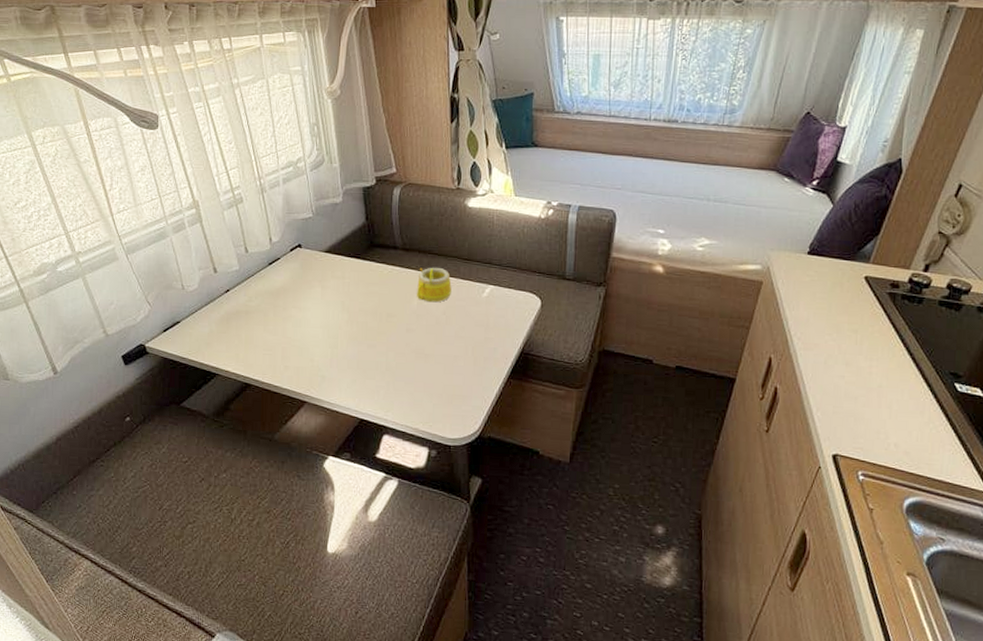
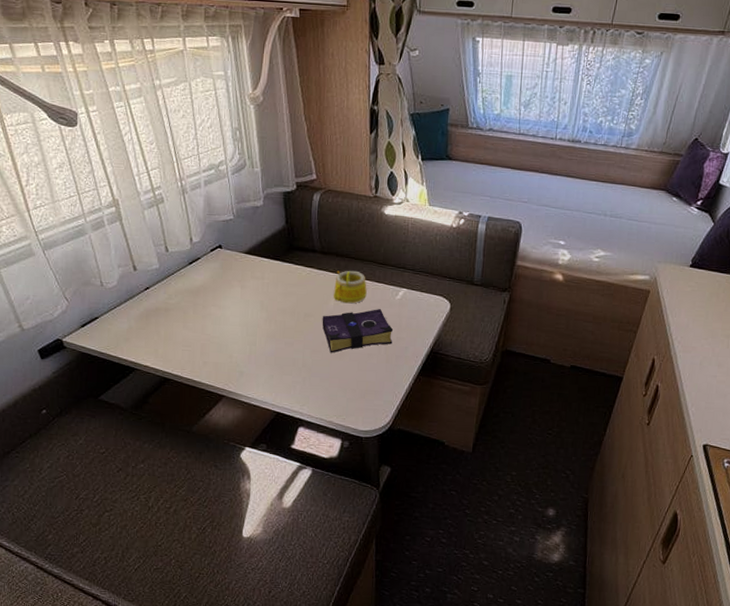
book: none [405,306,481,356] -> present [322,308,394,353]

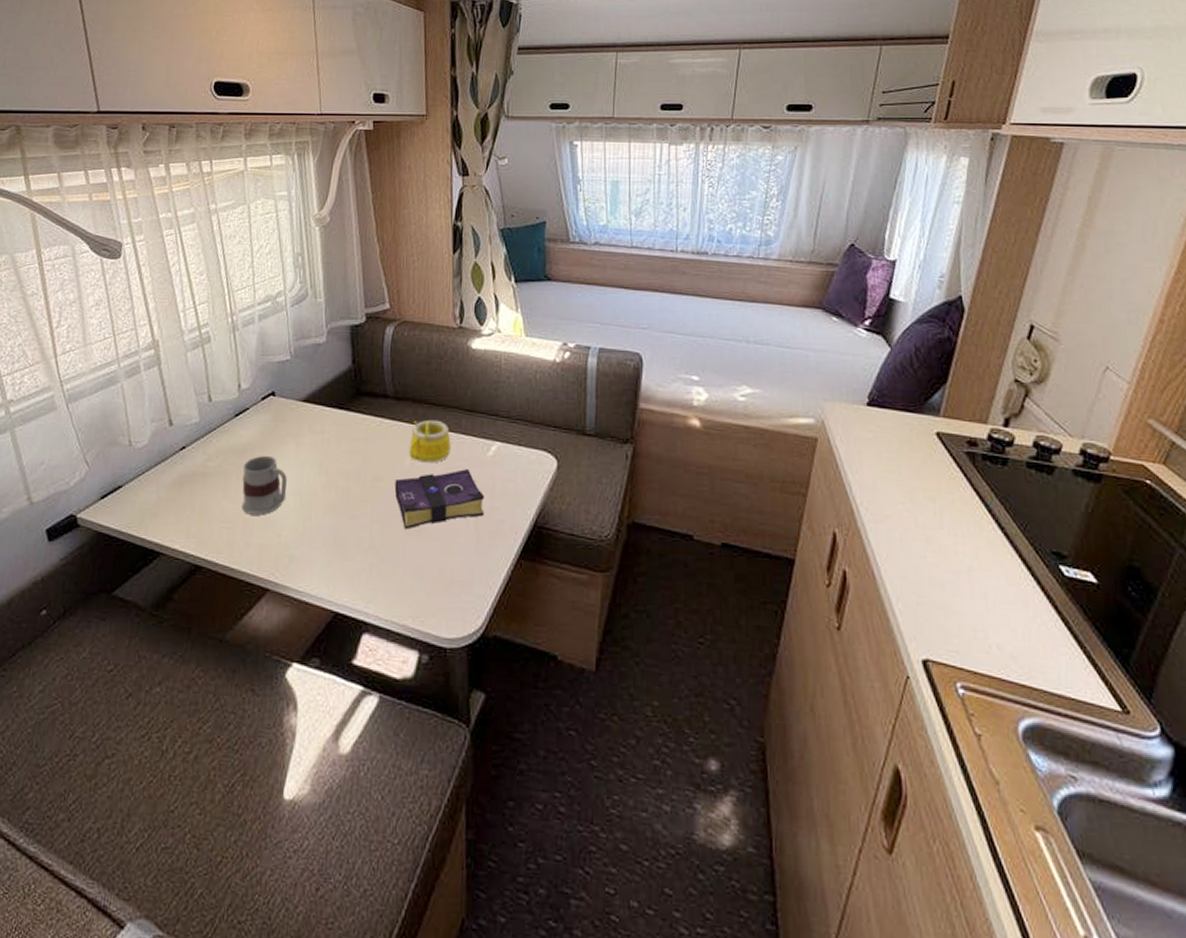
mug: none [198,295,235,341] -> present [241,455,287,515]

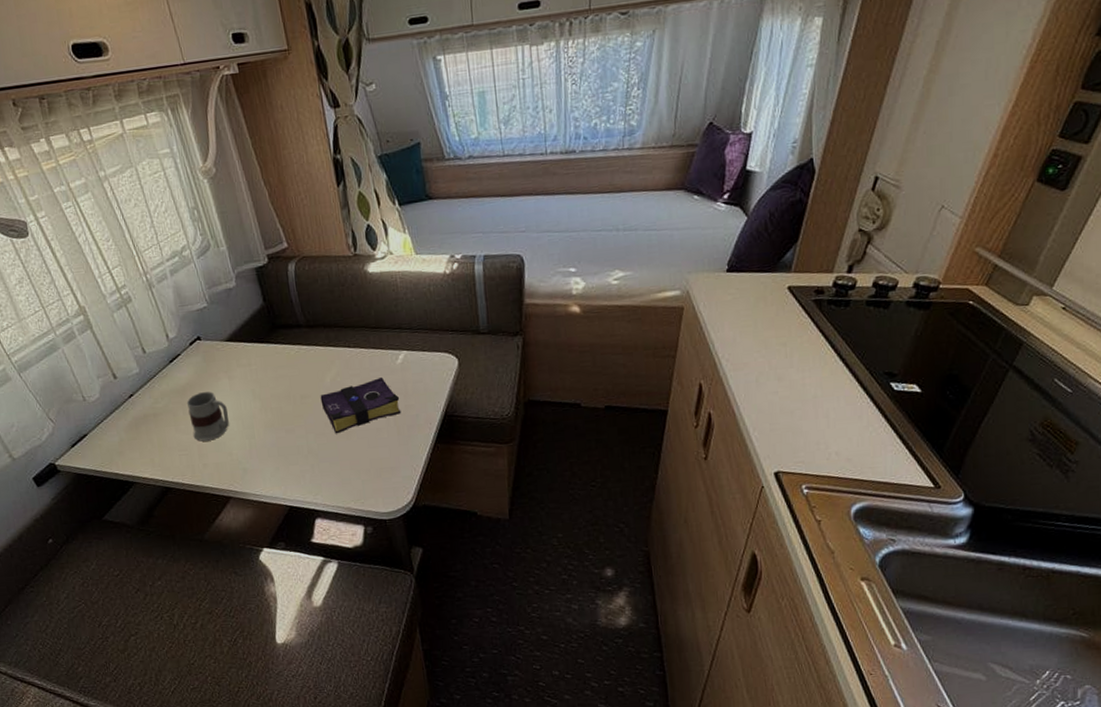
mug: present [409,419,451,463] -> none [327,340,364,378]

